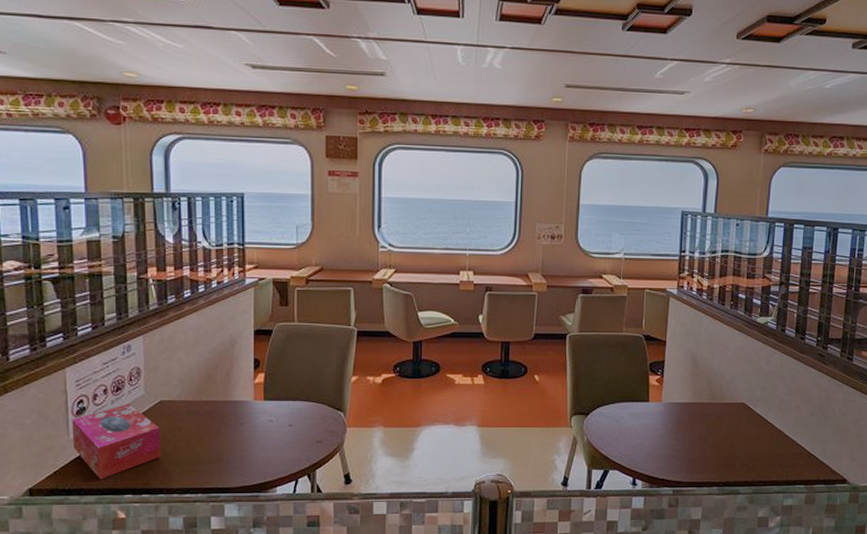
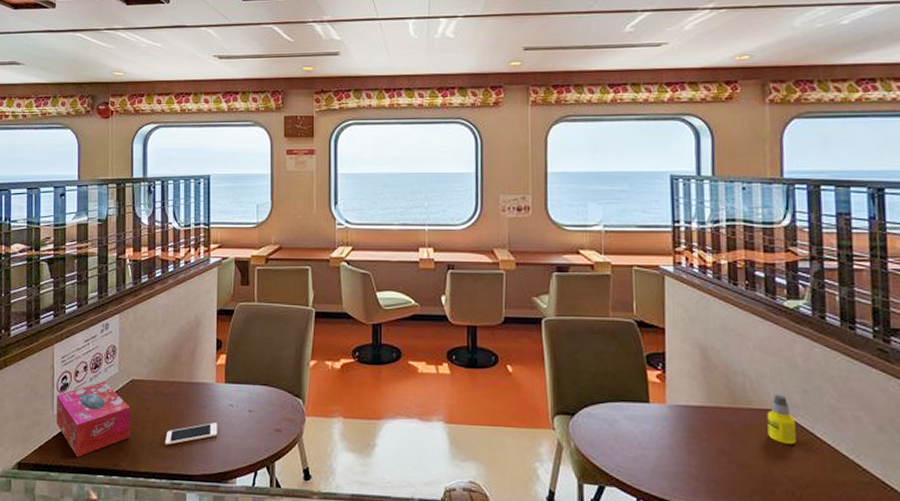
cell phone: none [200,438,257,462] -> present [165,422,218,446]
bottle: none [735,391,755,429] -> present [767,394,796,444]

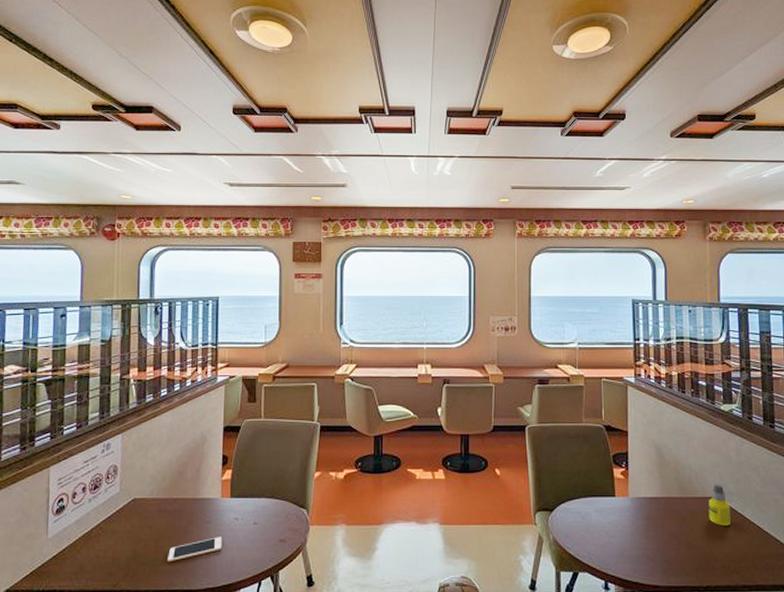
tissue box: present [56,382,131,458] -> none [50,502,132,581]

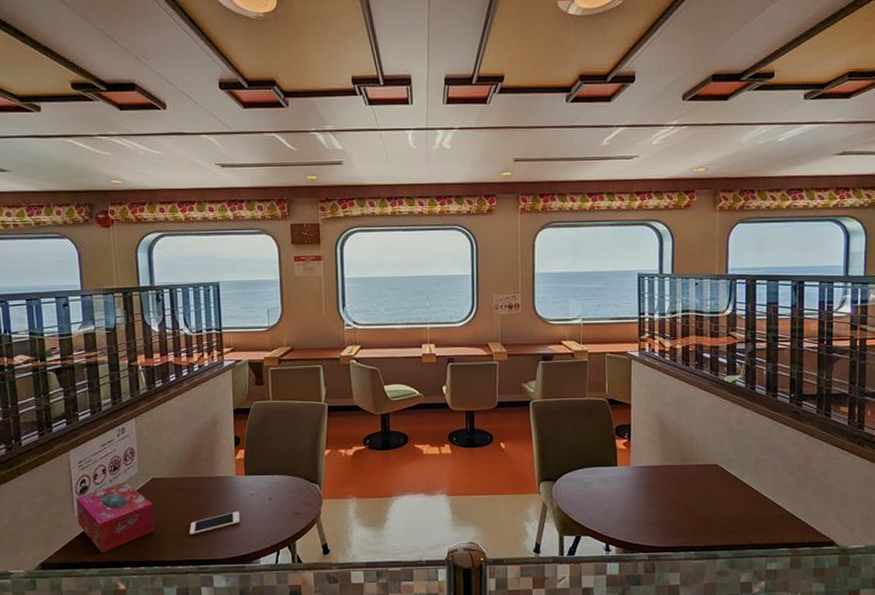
tissue box: none [50,502,132,581] -> present [76,482,154,554]
bottle: present [708,484,731,526] -> none [708,452,729,491]

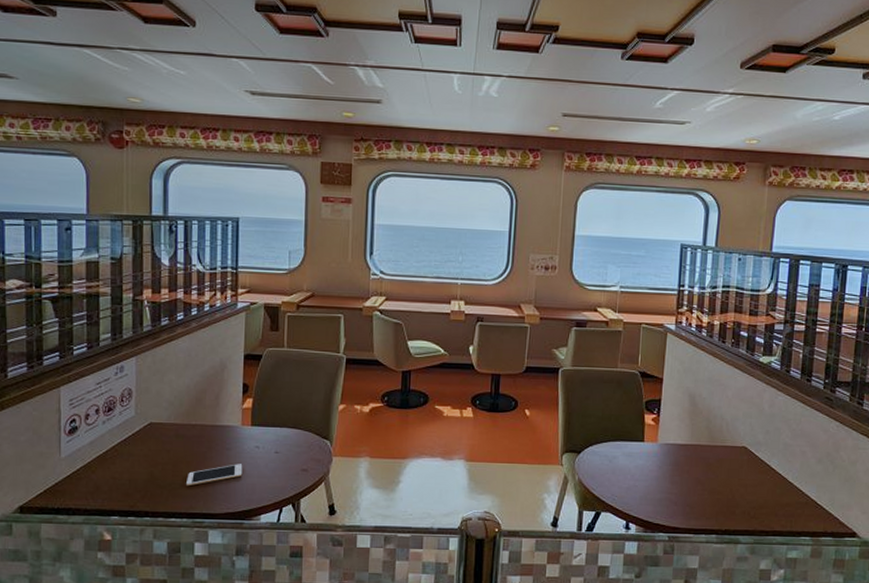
tissue box: present [76,482,154,554] -> none [63,425,148,500]

